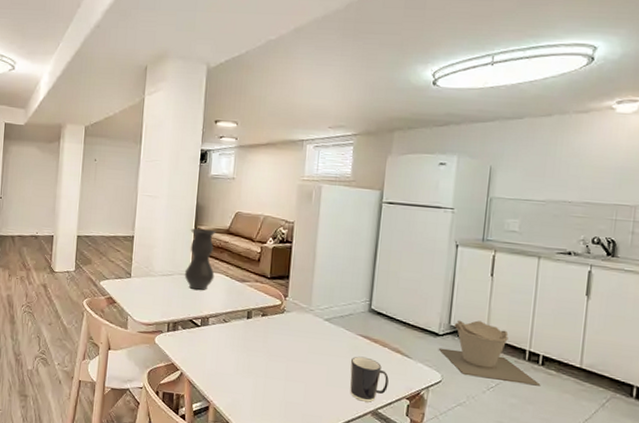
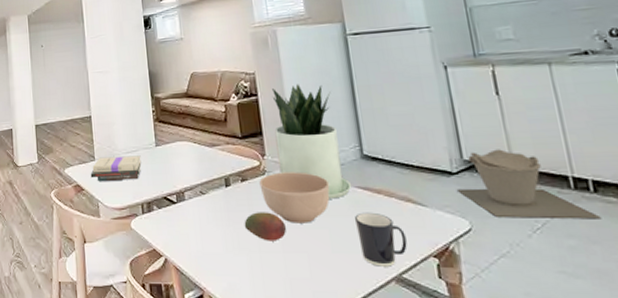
books: none [124,275,175,301] -> present [90,155,142,181]
vase: present [184,228,216,290] -> none [147,96,182,163]
fruit: none [256,344,293,370] -> present [244,212,287,241]
bowl: none [277,313,337,359] -> present [259,172,330,223]
planter: none [297,239,357,342] -> present [272,84,352,199]

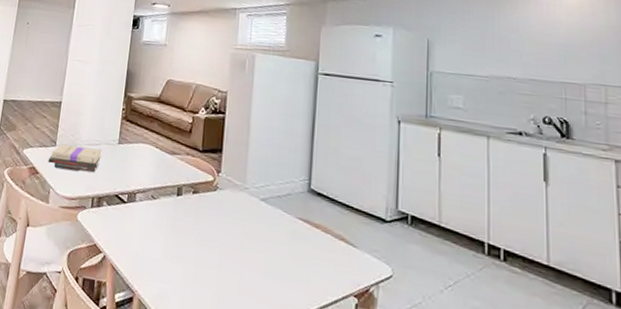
fruit: present [244,212,287,241] -> none [186,225,226,257]
bowl: present [259,172,330,223] -> none [209,190,275,245]
planter: present [272,84,352,199] -> none [231,110,295,226]
mug: present [354,212,407,267] -> none [289,243,333,299]
laundry basket: present [458,149,602,219] -> none [388,204,505,287]

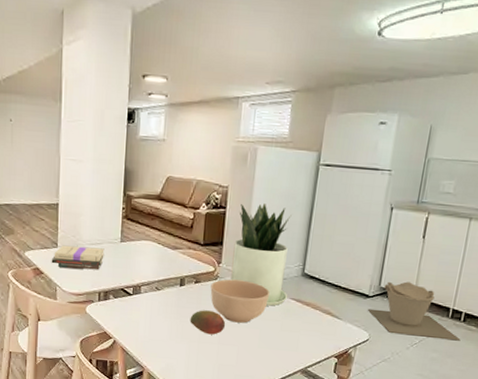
fruit: none [186,225,226,257] -> present [190,310,226,335]
bowl: none [209,190,275,245] -> present [210,279,270,323]
planter: none [231,110,295,226] -> present [230,203,292,306]
laundry basket: none [388,204,505,287] -> present [368,281,461,341]

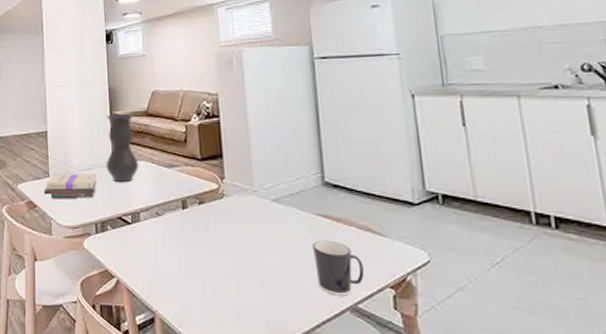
vase: none [114,194,146,259] -> present [105,113,139,182]
fruit: present [190,310,226,335] -> none [199,236,243,266]
bowl: present [210,279,270,323] -> none [217,196,289,249]
planter: present [230,203,292,306] -> none [235,107,312,226]
mug: none [281,319,319,362] -> present [311,240,364,296]
laundry basket: present [368,281,461,341] -> none [418,181,562,256]

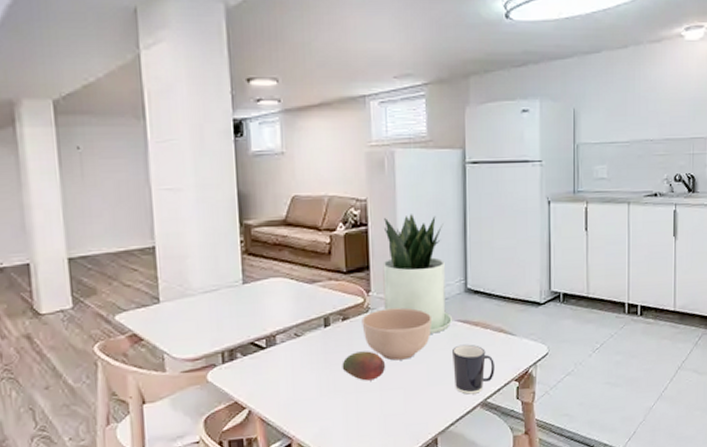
books: present [44,174,97,198] -> none [152,295,224,328]
vase: present [105,113,139,182] -> none [234,223,276,303]
fruit: none [199,236,243,266] -> present [342,351,386,381]
bowl: none [217,196,289,249] -> present [362,307,433,361]
planter: none [235,107,312,226] -> present [383,214,453,334]

